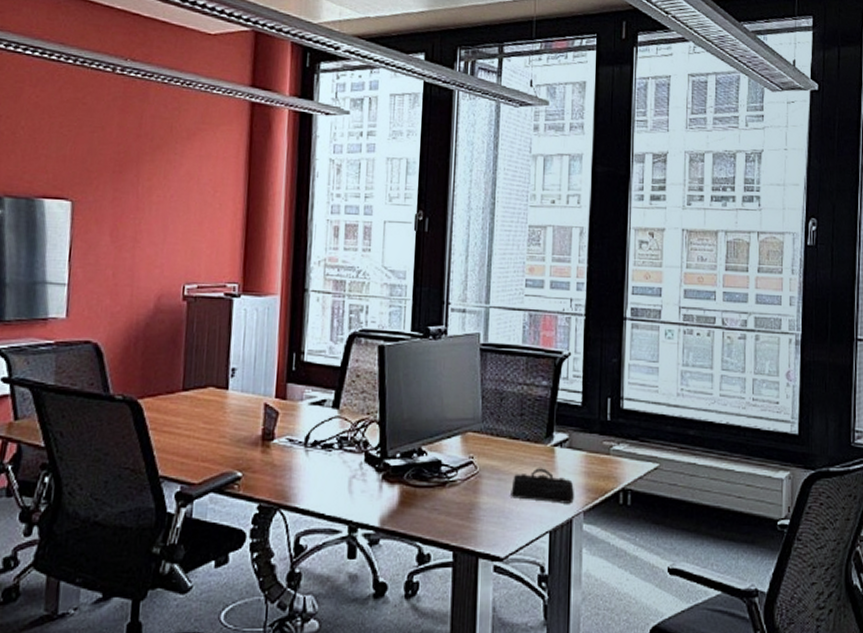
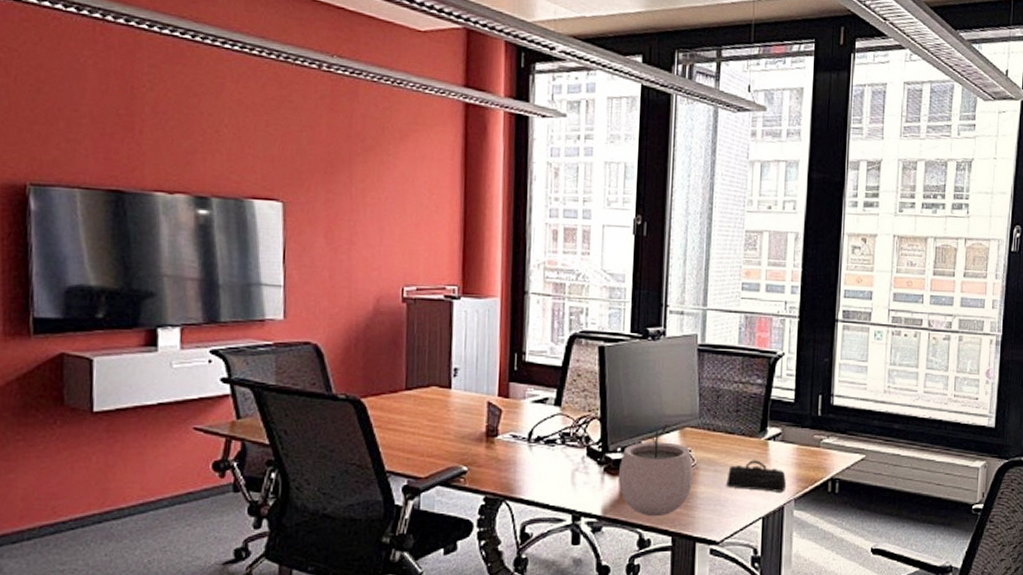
plant pot: none [396,426,476,529] -> present [618,422,693,517]

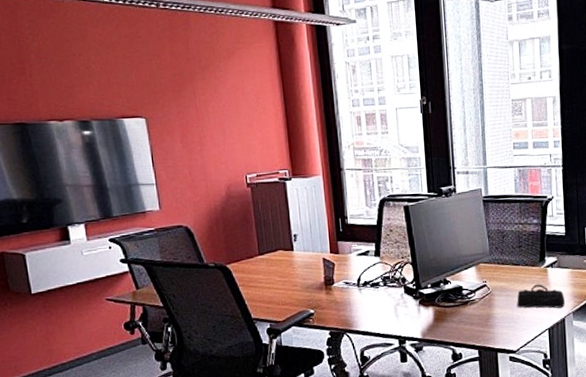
plant pot: present [618,422,693,517] -> none [430,261,490,336]

